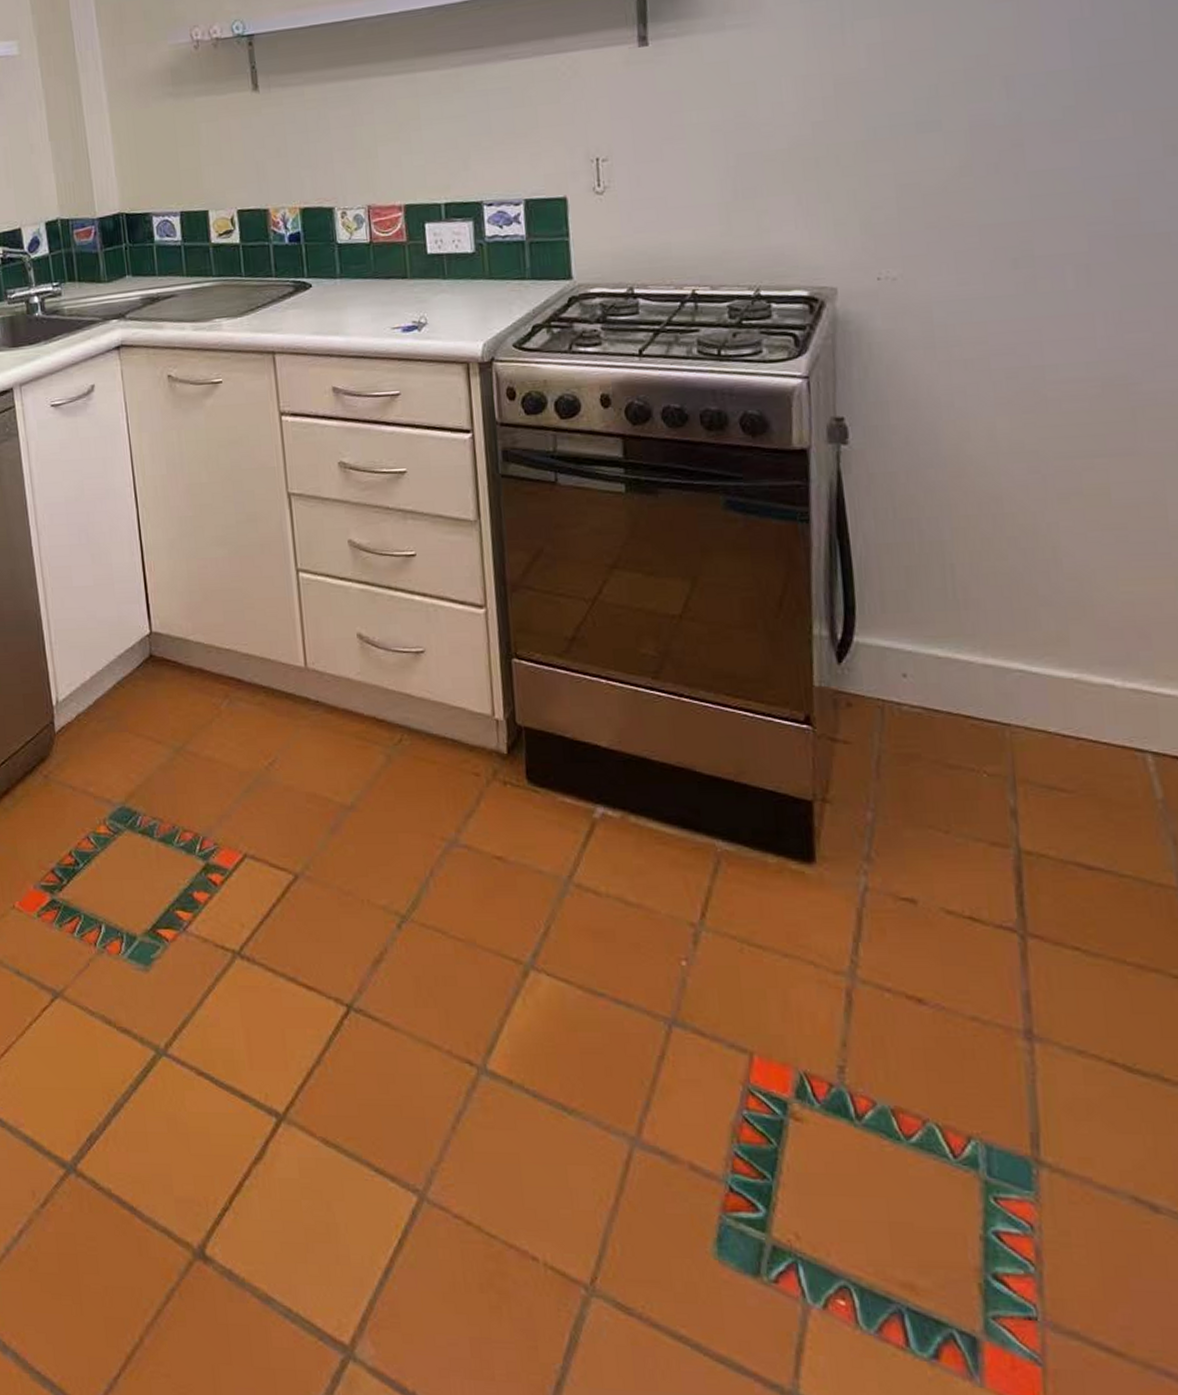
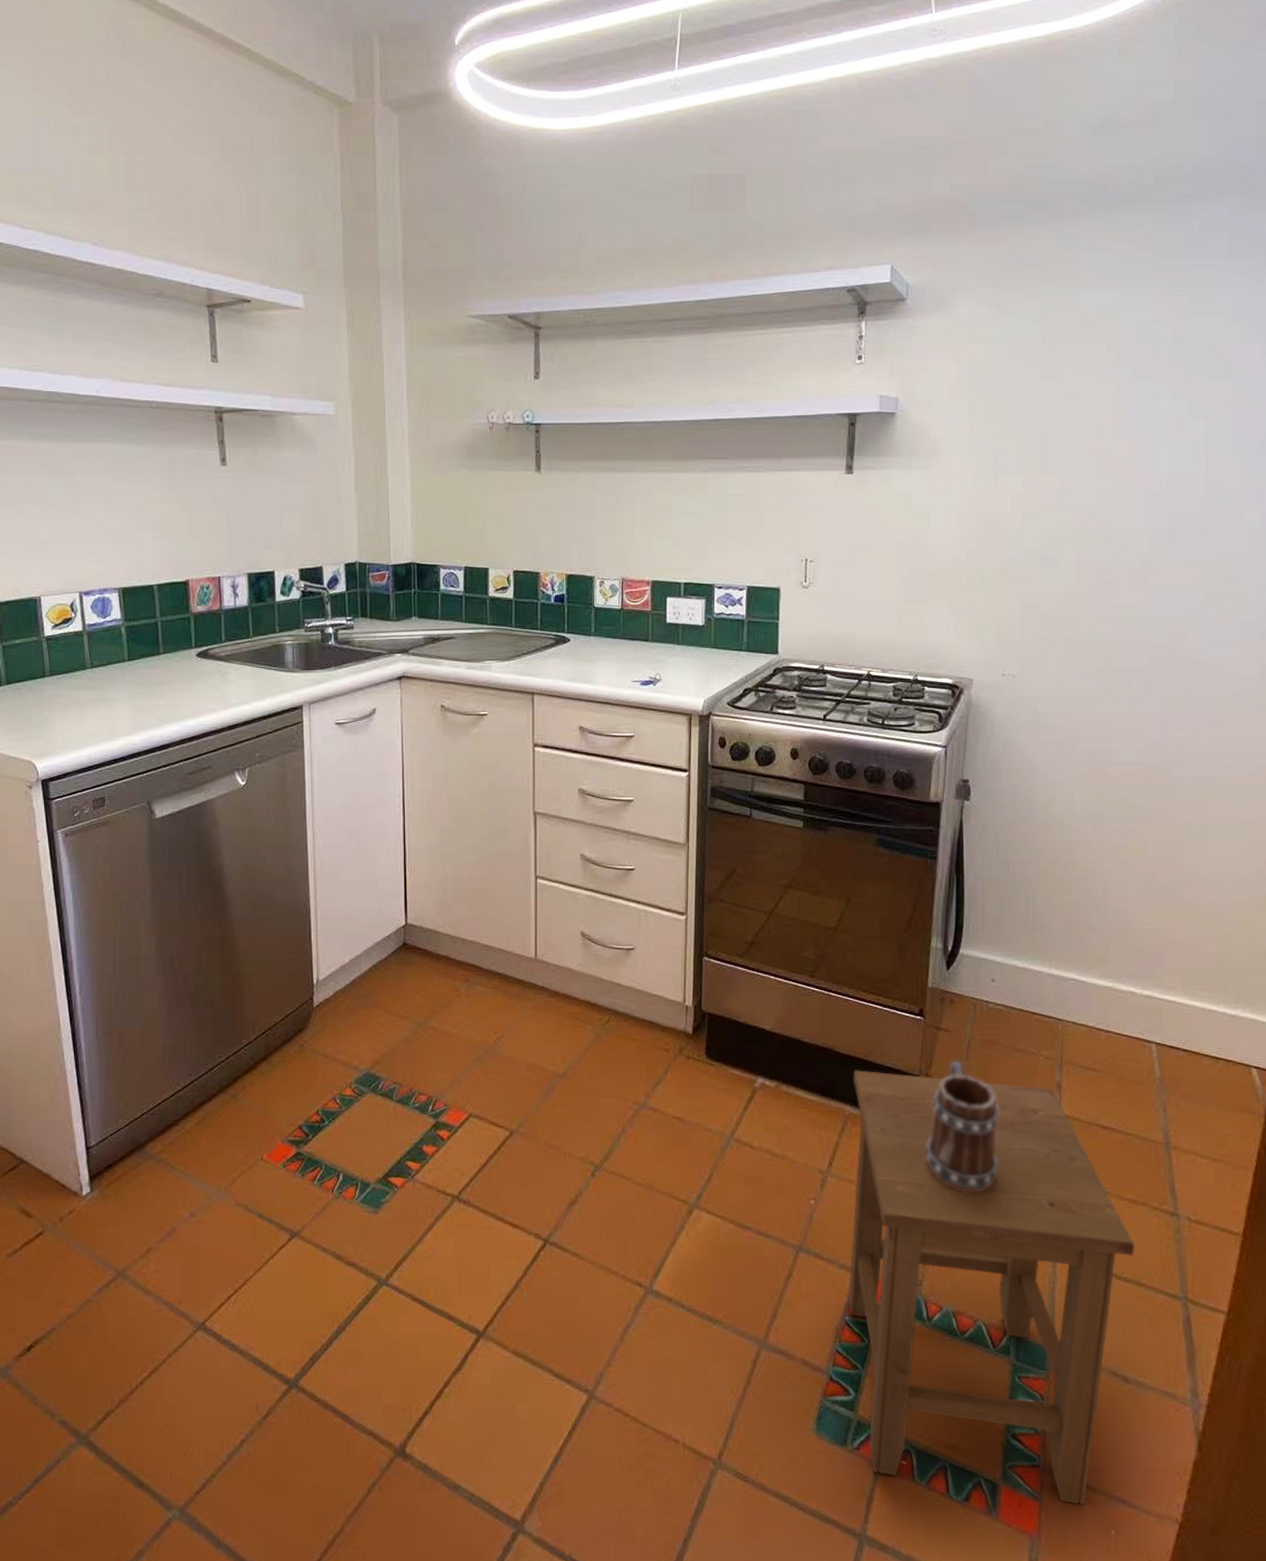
stool: none [722,795,1150,1375] -> present [848,1070,1135,1505]
mug: none [831,781,936,953] -> present [925,1060,999,1192]

